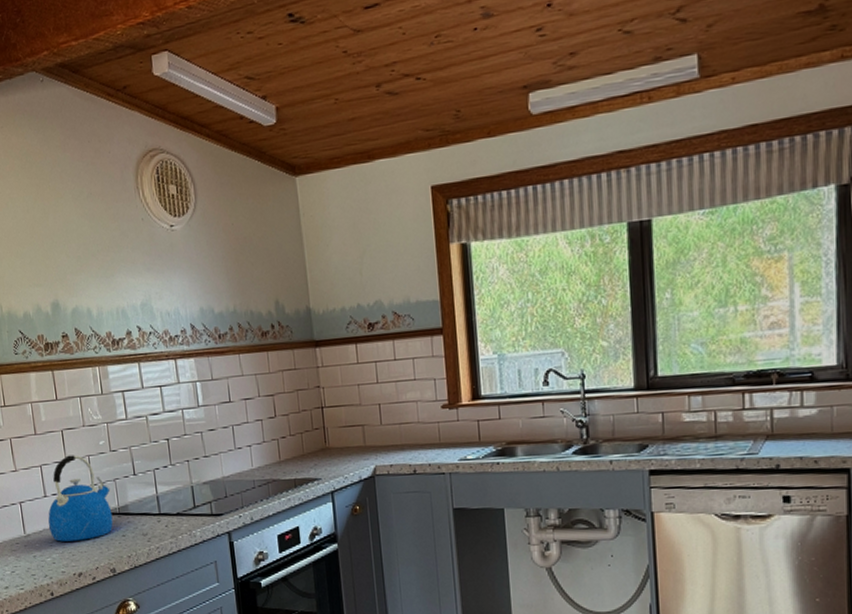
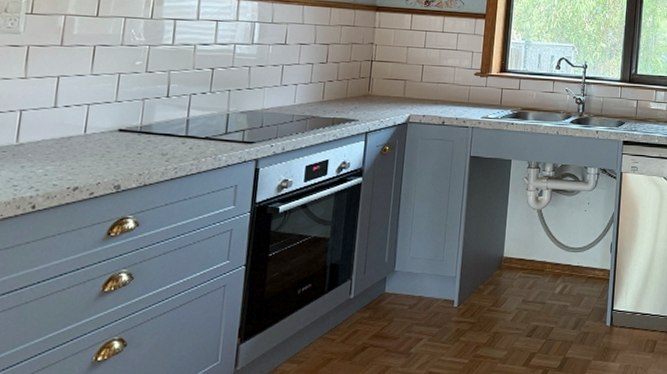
kettle: present [48,455,113,542] -> none [50,70,137,155]

